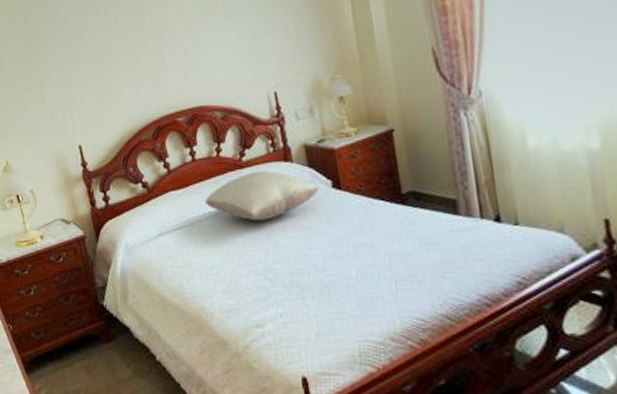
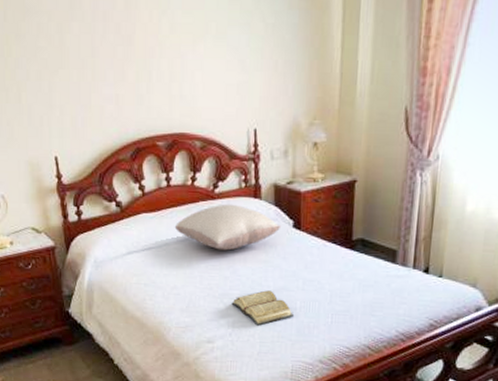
diary: none [277,260,350,302] -> present [231,290,293,326]

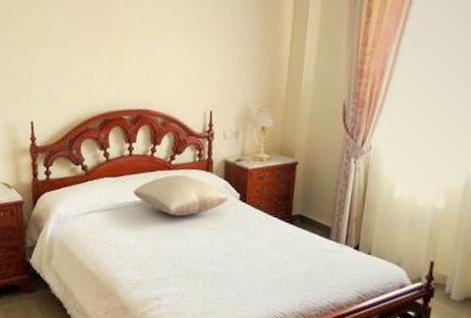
diary: present [231,290,293,326] -> none [179,255,235,287]

